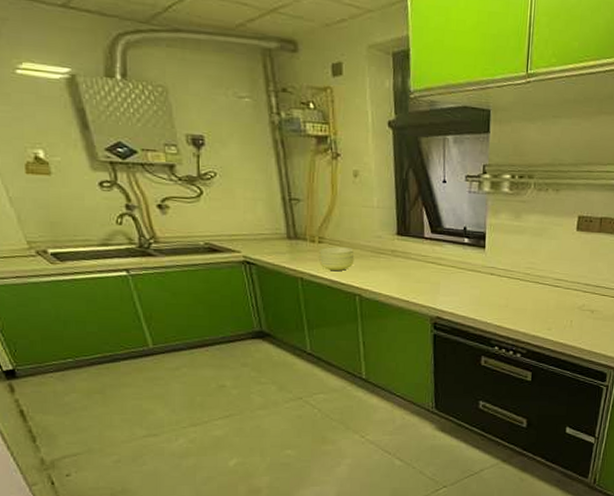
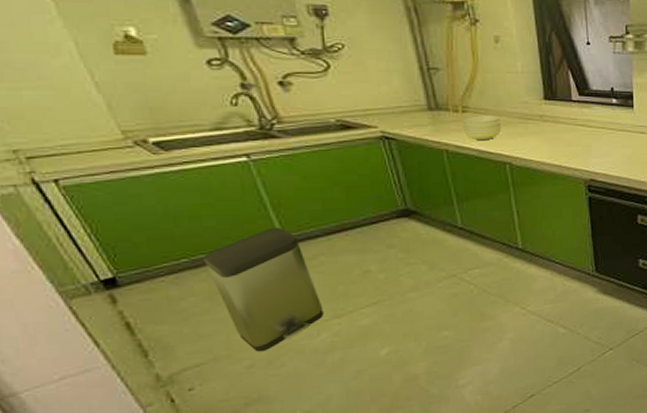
pedal bin: none [85,337,182,449] -> present [203,227,324,352]

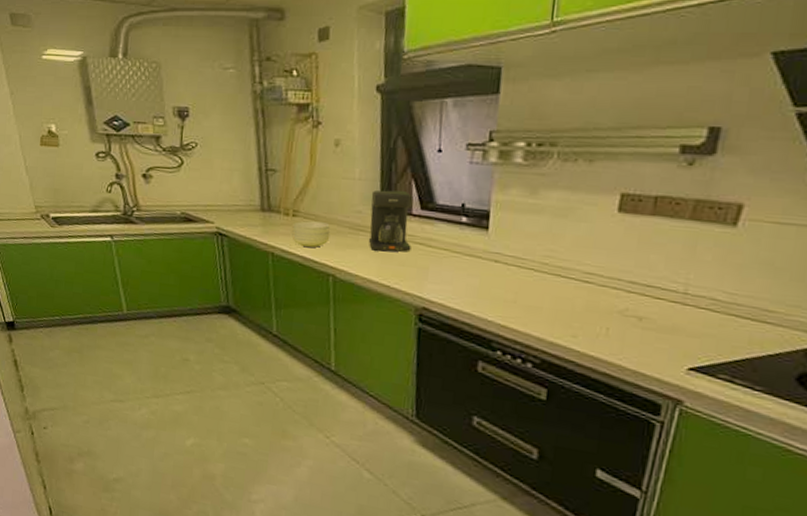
pedal bin: present [203,227,324,352] -> none [69,302,147,412]
coffee maker: none [535,81,575,136] -> present [368,190,412,252]

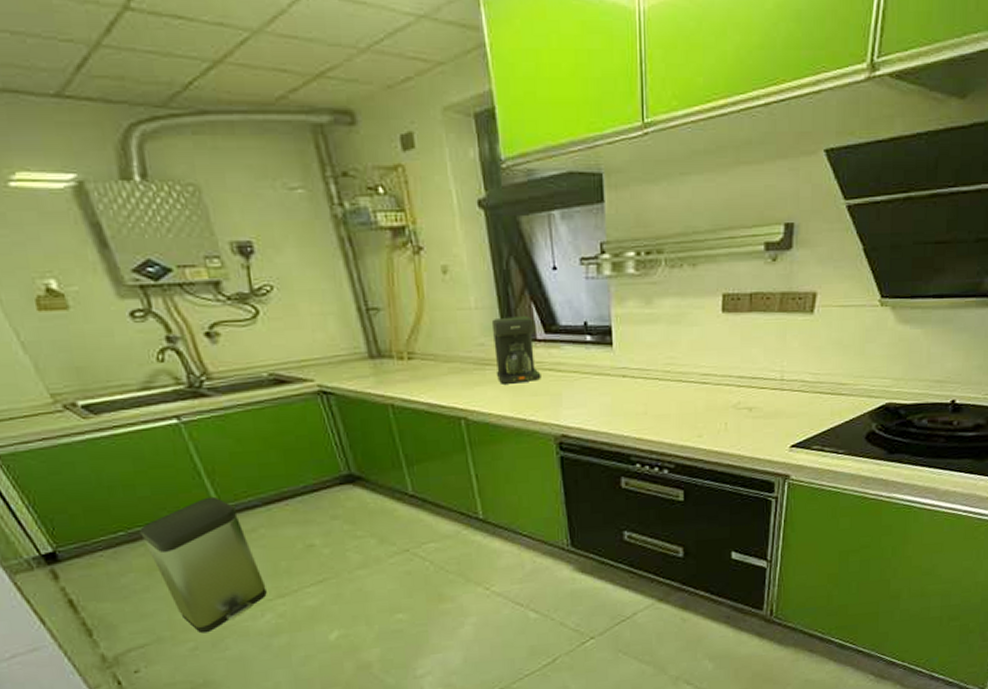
pedal bin: none [69,302,147,412] -> present [140,496,267,634]
bowl: present [292,221,331,248] -> none [410,361,455,393]

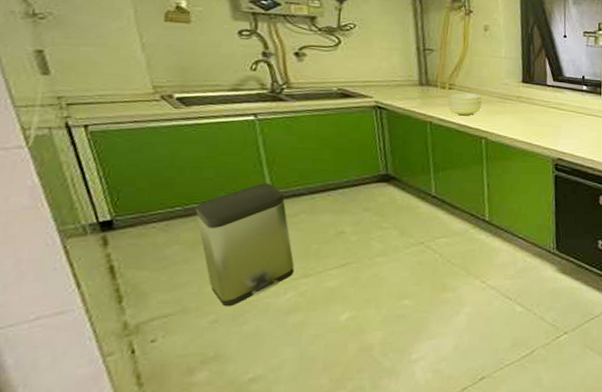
bowl: none [410,361,455,393] -> present [448,93,482,116]
coffee maker: present [491,316,541,384] -> none [513,66,547,116]

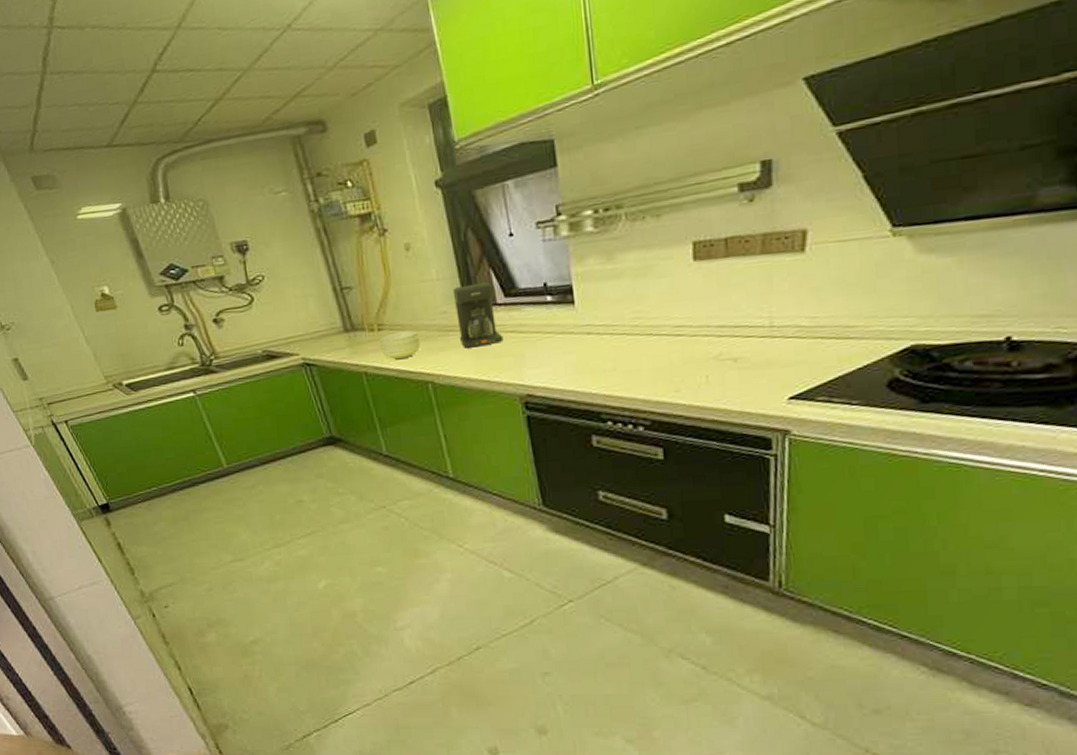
pedal bin: present [195,183,295,307] -> none [167,457,265,577]
coffee maker: none [513,66,547,116] -> present [452,282,504,348]

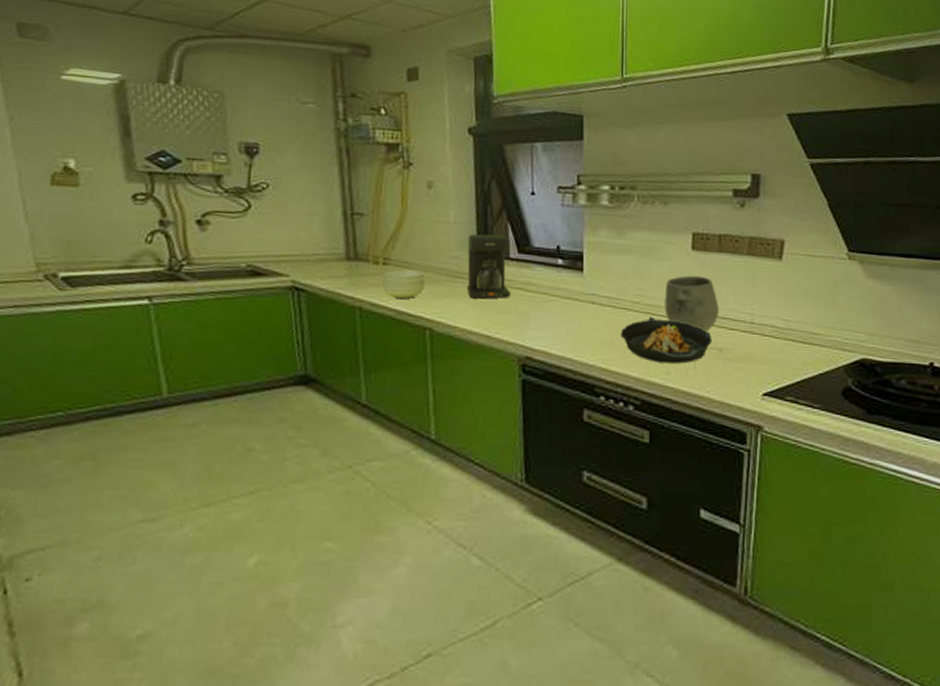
wok: none [622,337,726,382] -> present [621,317,713,364]
ceramic pot: none [666,286,731,344] -> present [664,275,719,332]

